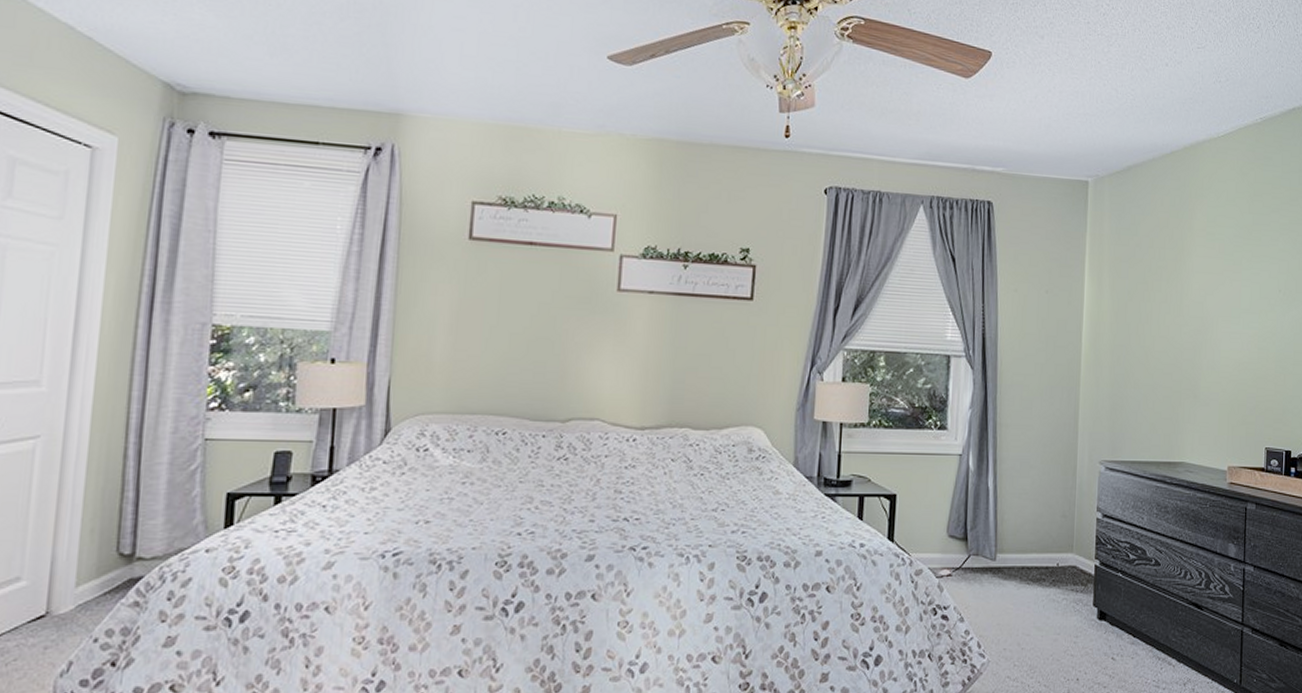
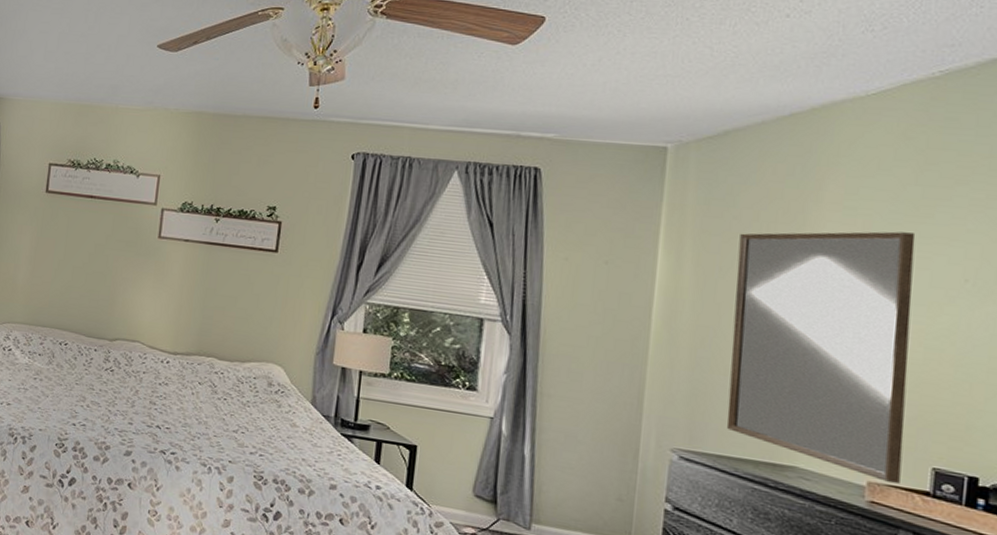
home mirror: none [1137,252,1250,464] -> present [726,231,916,483]

